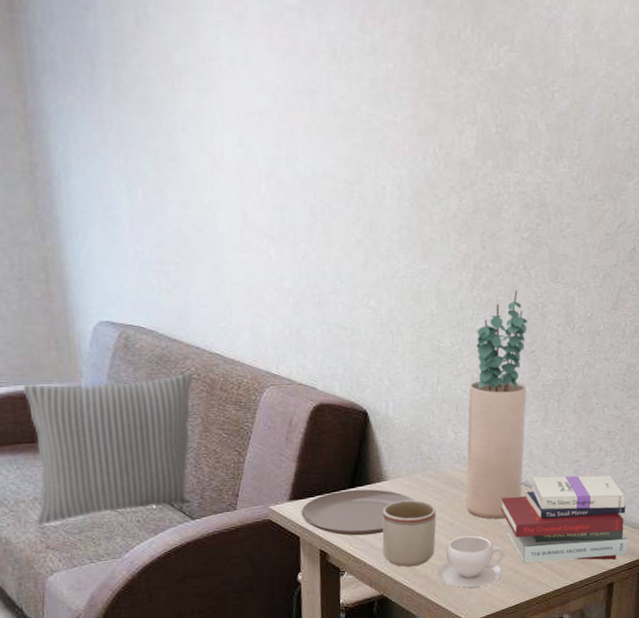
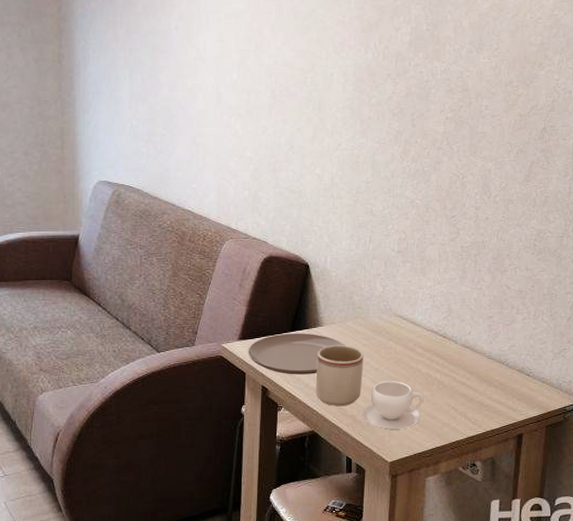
pillow: present [24,372,194,526] -> none [35,225,168,350]
vase: present [465,290,528,519] -> none [390,163,450,367]
books: present [500,475,629,563] -> none [420,329,537,412]

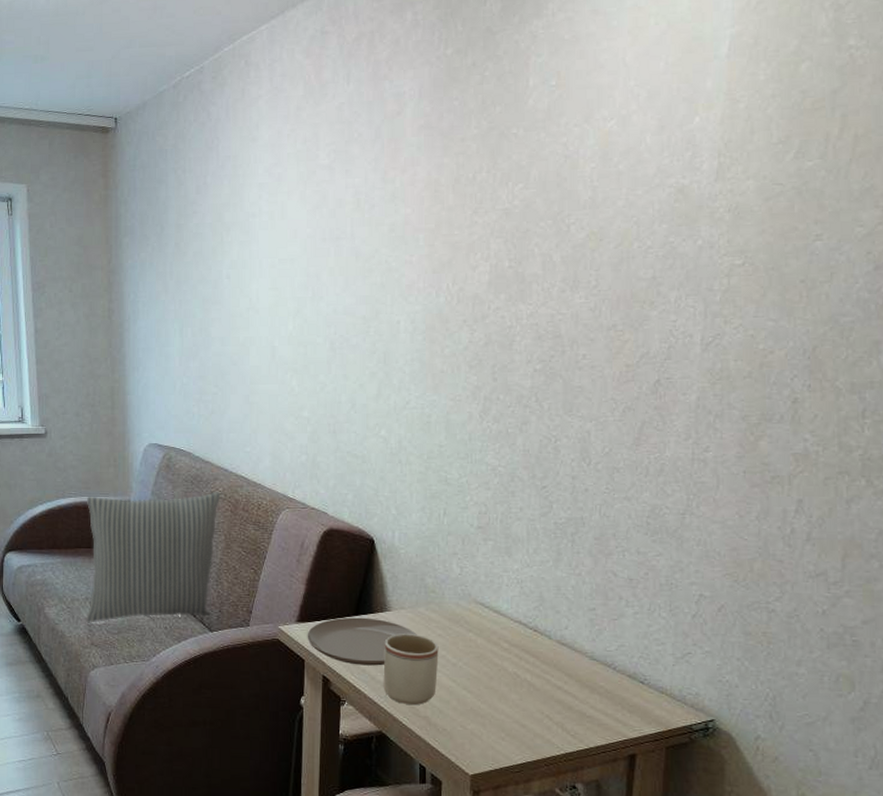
pillow: none [35,225,168,350] -> present [86,492,221,623]
teacup: present [362,380,423,430] -> none [437,678,511,737]

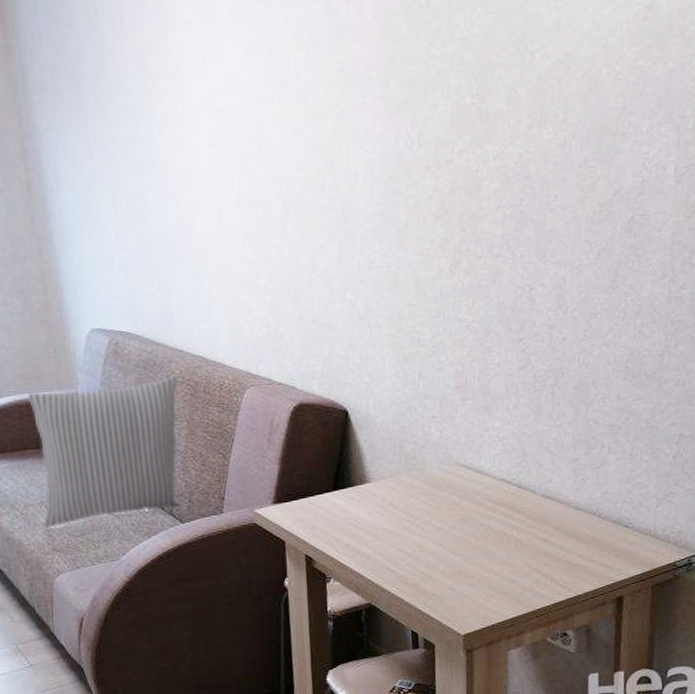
plate: present [307,617,417,666] -> none [285,491,400,541]
mug: present [383,634,439,705] -> none [366,503,424,574]

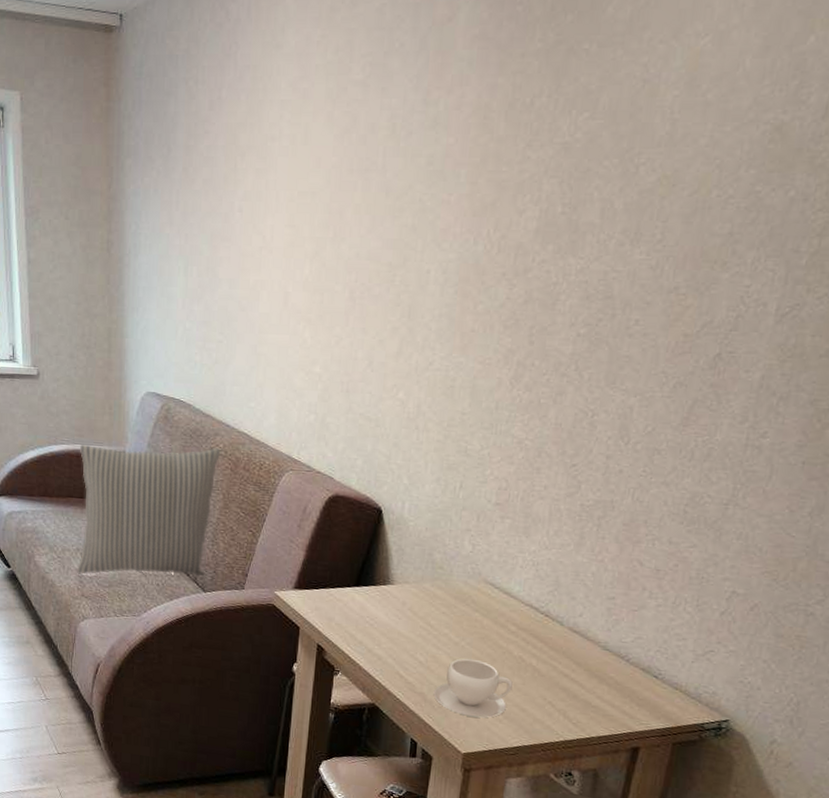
teacup: none [425,541,499,598] -> present [433,658,513,718]

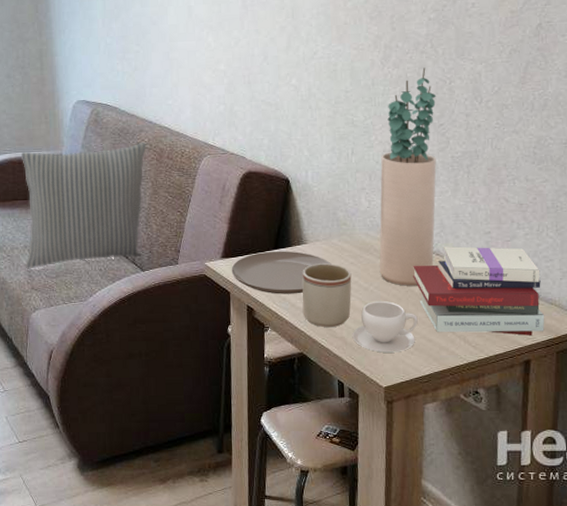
plate: none [303,587,420,639] -> present [231,251,331,294]
mug: none [379,608,442,681] -> present [302,263,352,327]
vase: none [474,394,573,648] -> present [379,67,437,286]
books: none [513,608,669,721] -> present [412,246,545,335]

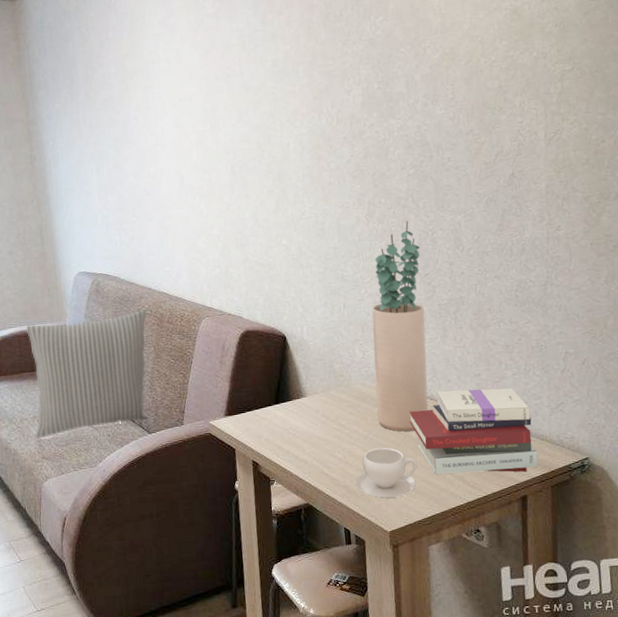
plate: present [231,251,331,294] -> none [235,405,331,448]
mug: present [302,263,352,327] -> none [303,414,352,477]

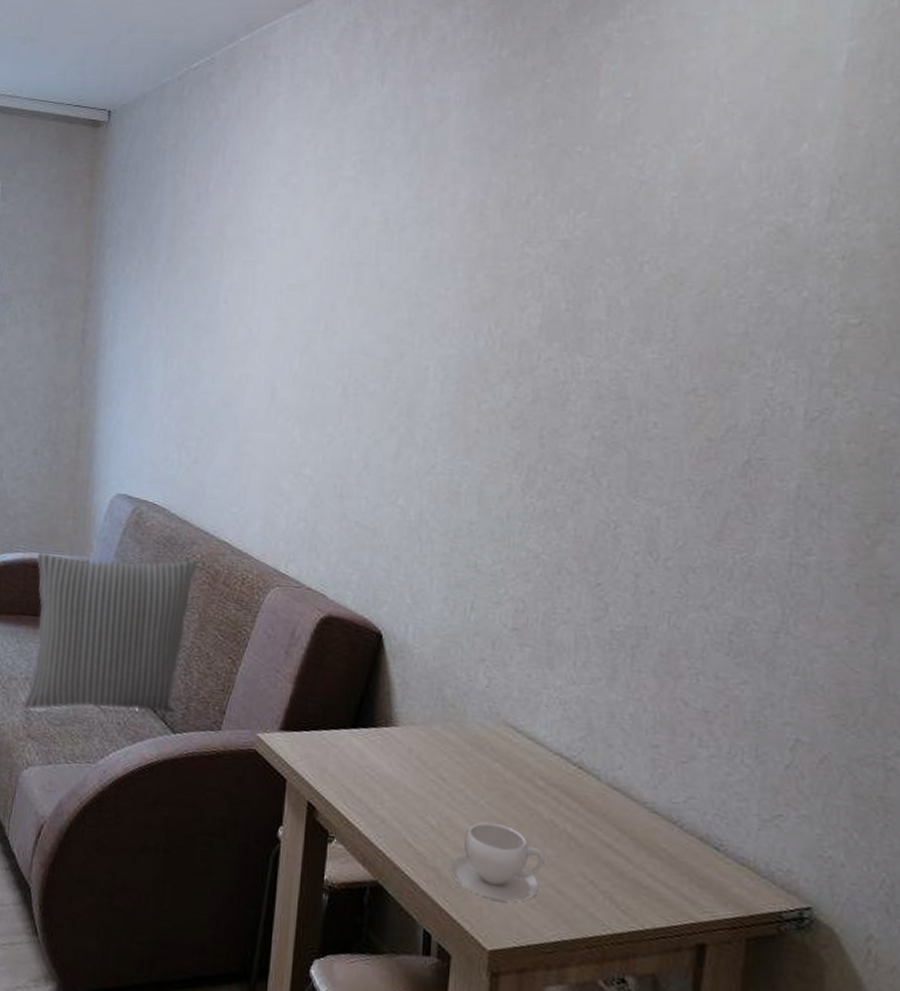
vase: present [371,221,429,432] -> none [495,502,595,809]
books: present [409,388,538,475] -> none [541,757,732,908]

